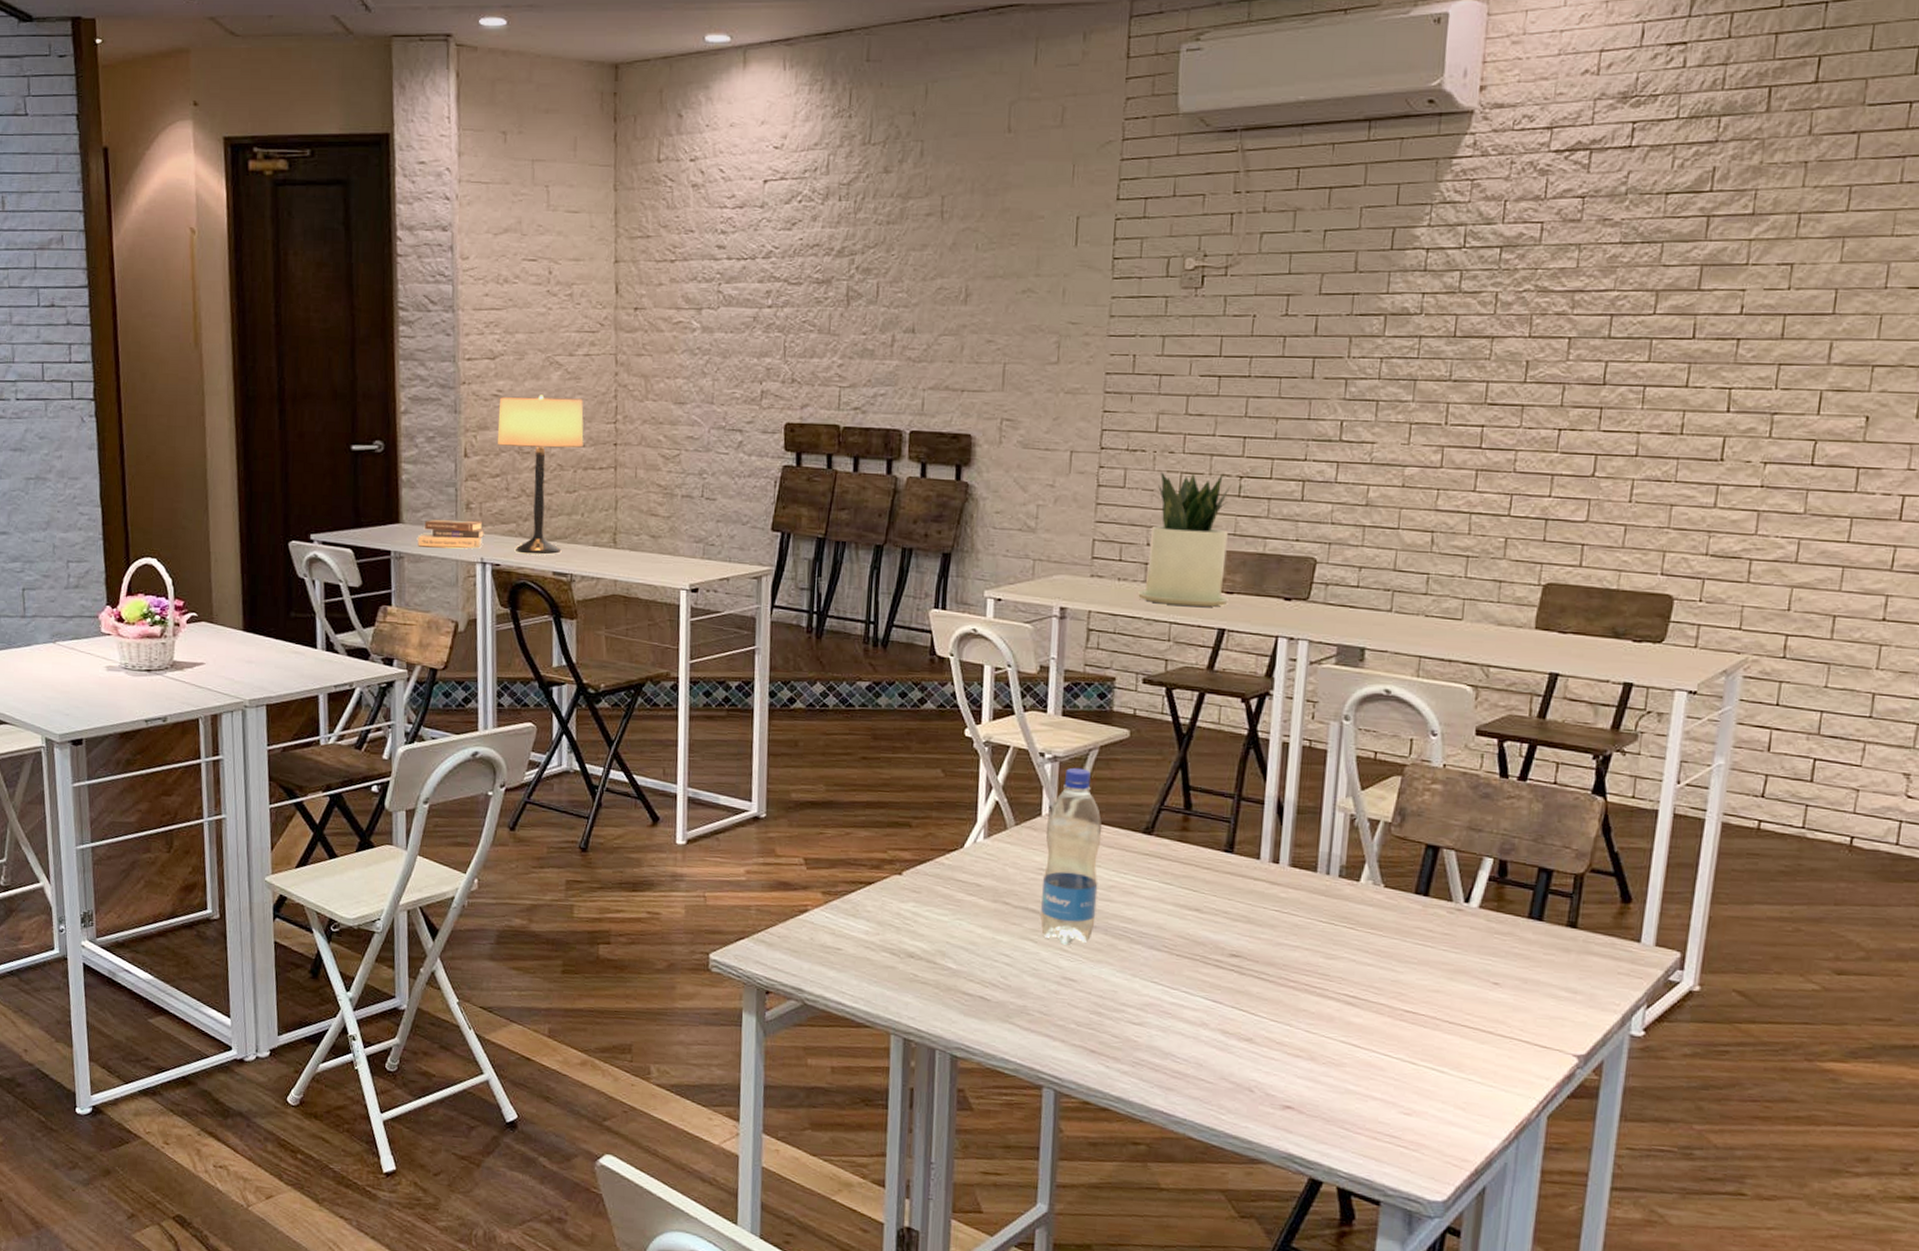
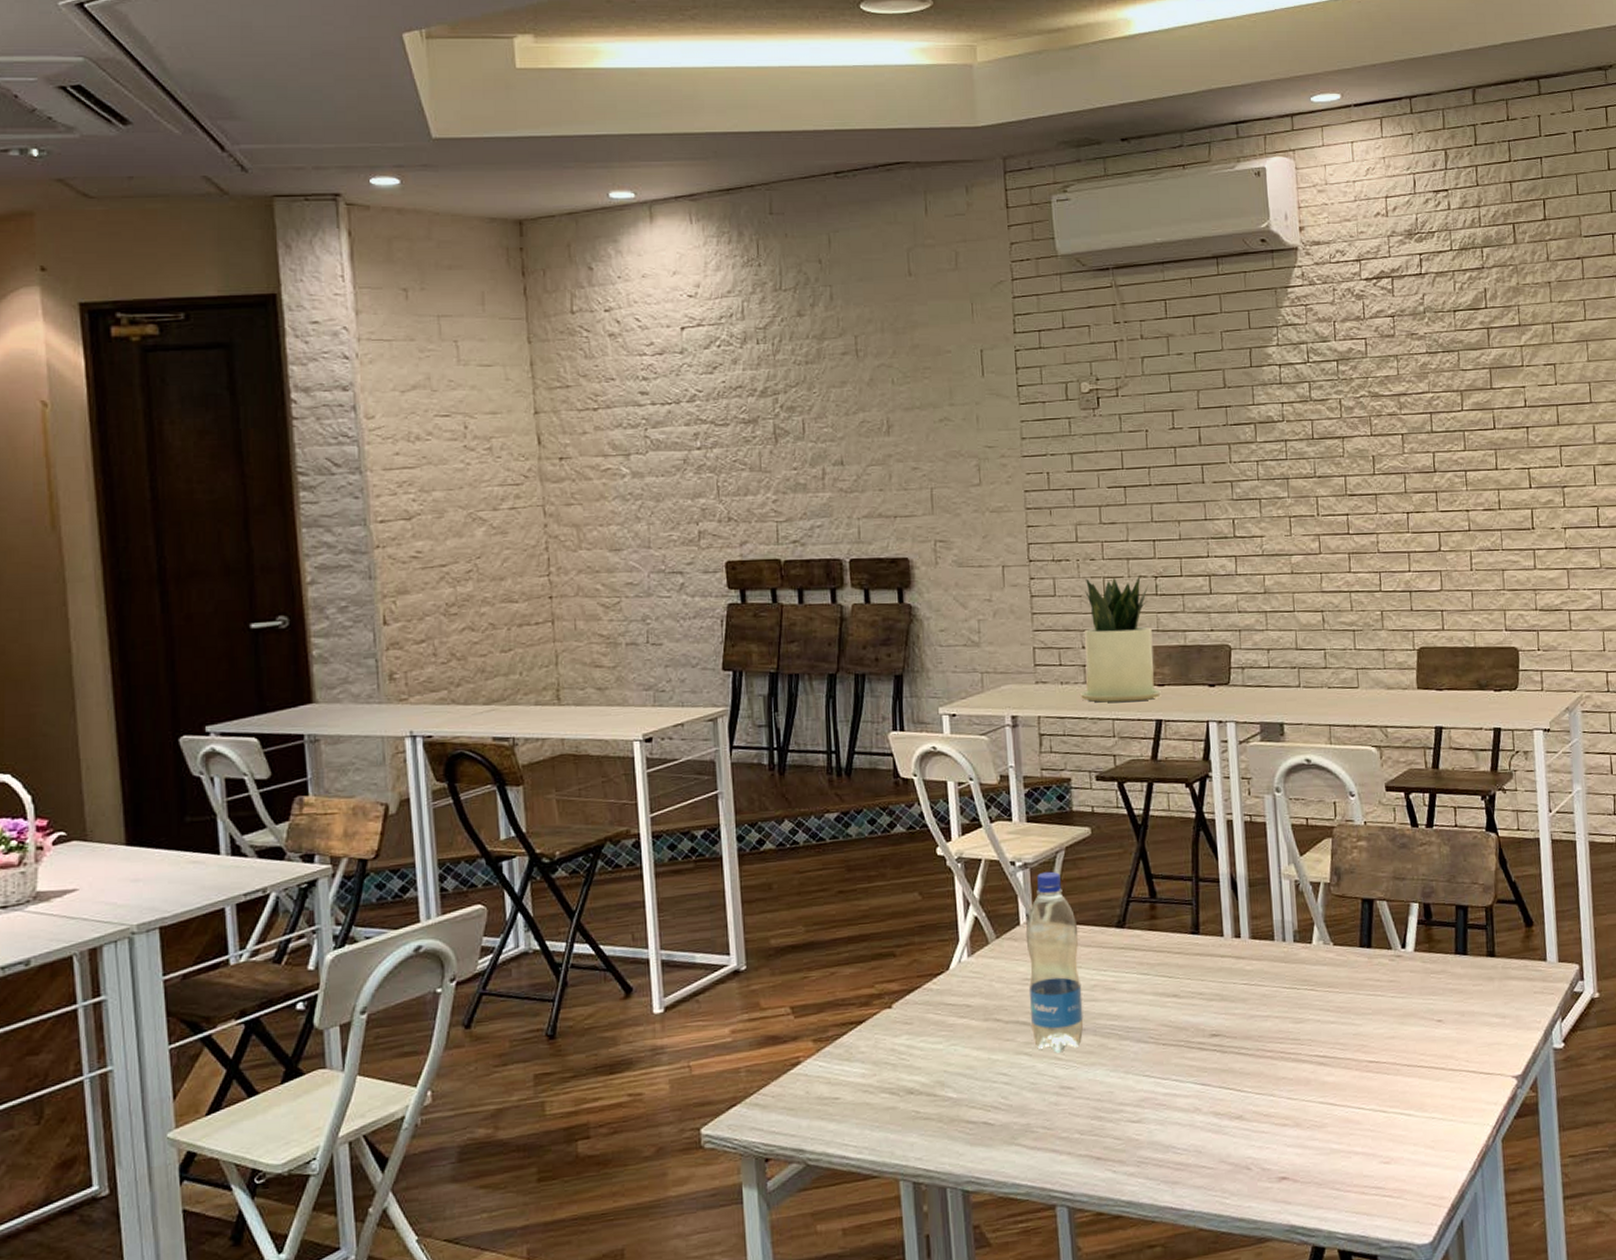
books: present [418,519,485,549] -> none [335,691,413,727]
table lamp: present [497,395,584,555] -> none [418,552,516,722]

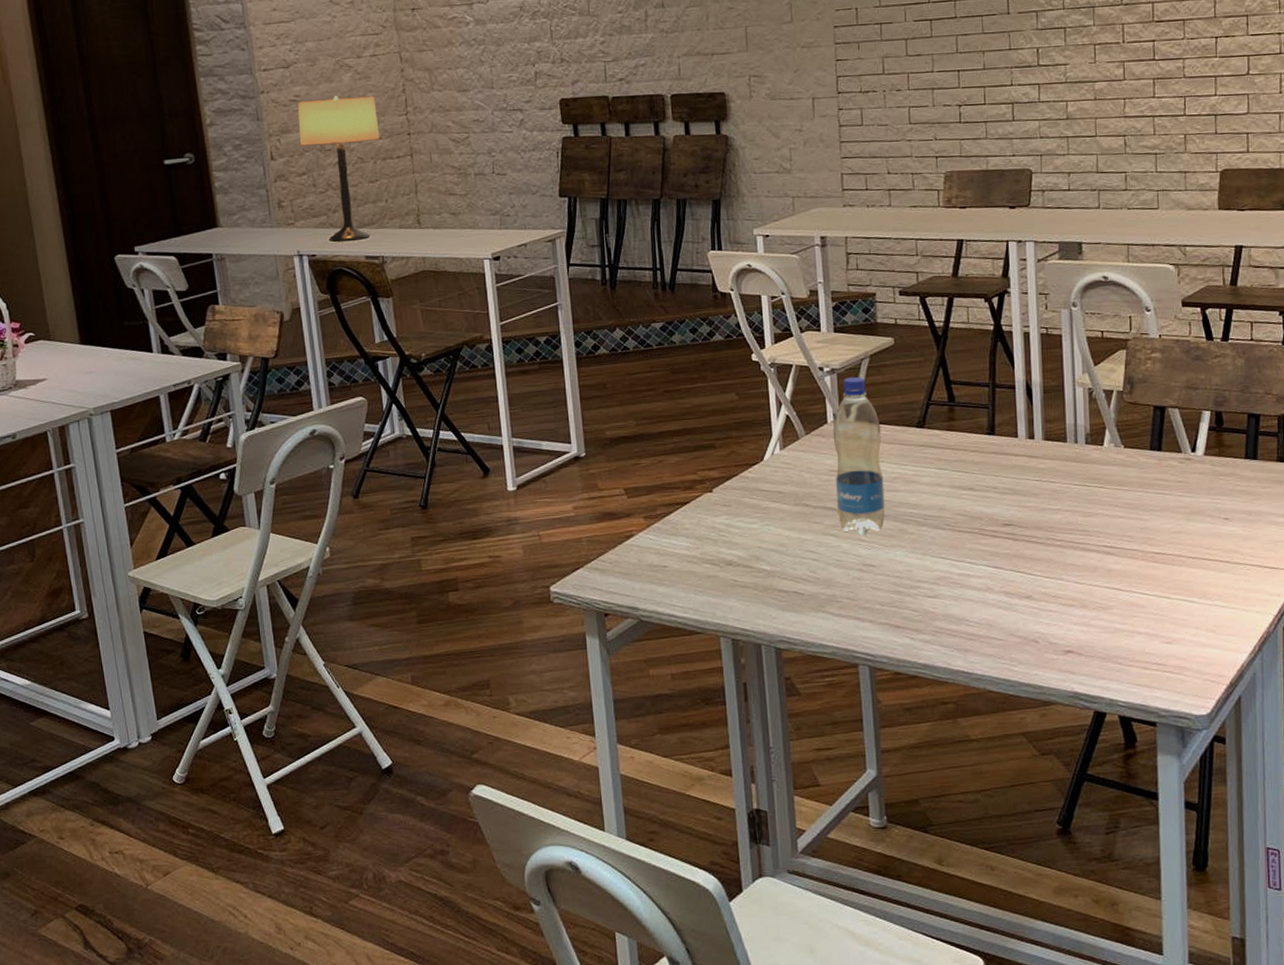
table lamp: none [418,552,516,722] -> present [297,96,380,243]
planter: present [1079,576,1162,703] -> none [884,105,964,224]

